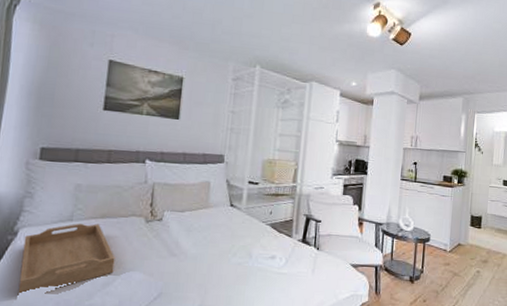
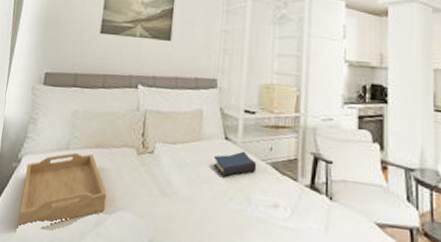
hardback book: none [219,215,258,238] -> present [213,151,257,178]

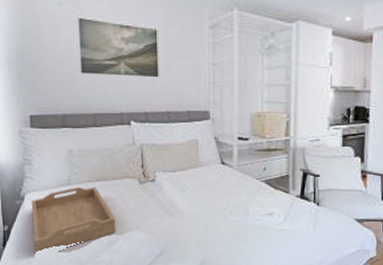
hardback book: present [213,151,257,178] -> none [212,173,252,196]

